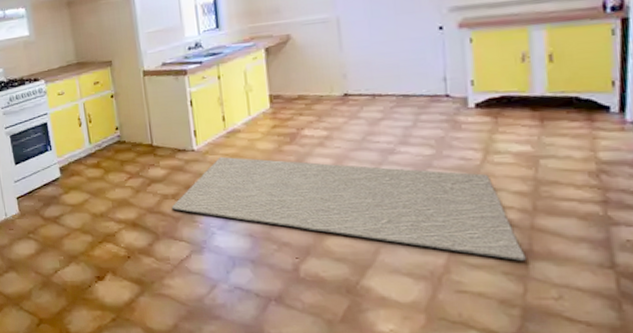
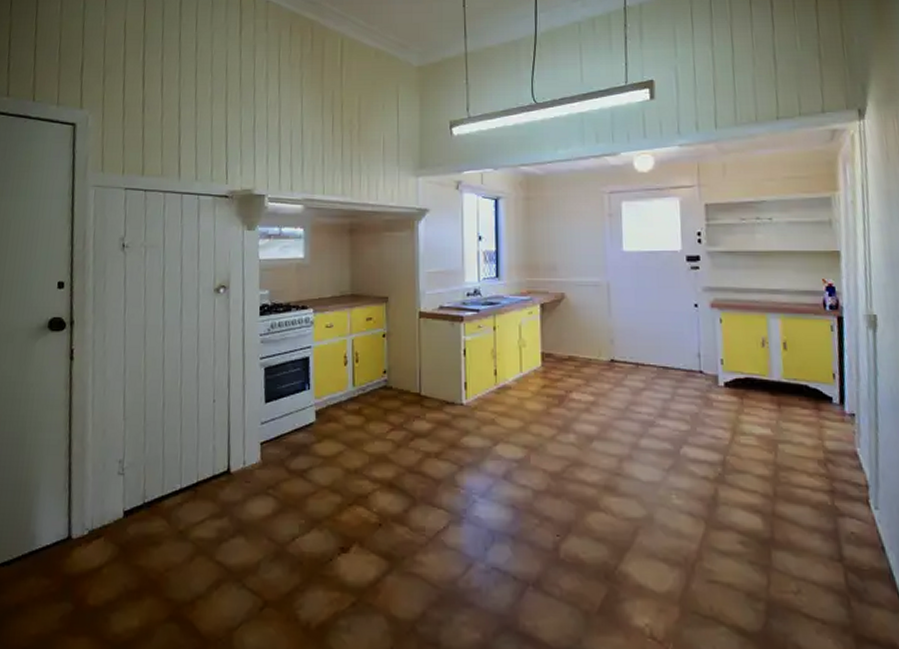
rug: present [171,156,526,261] -> none [433,414,769,550]

